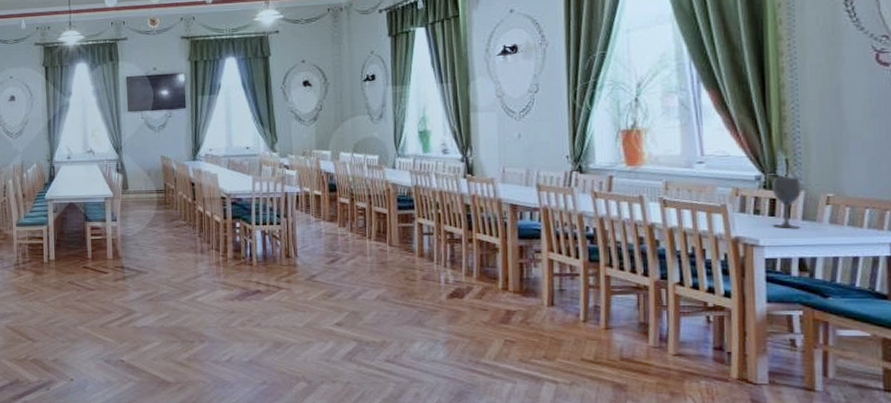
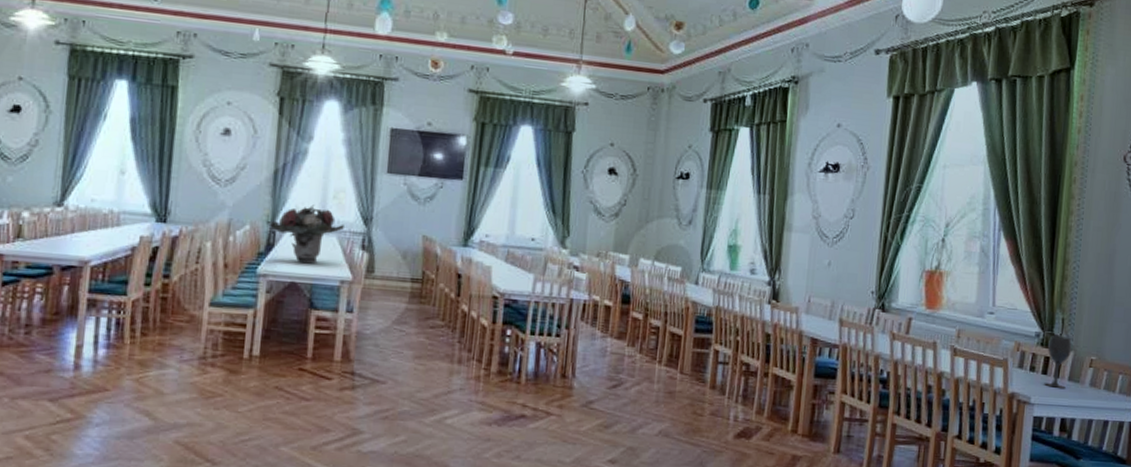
flower arrangement: none [50,143,102,188] -> present [270,204,344,264]

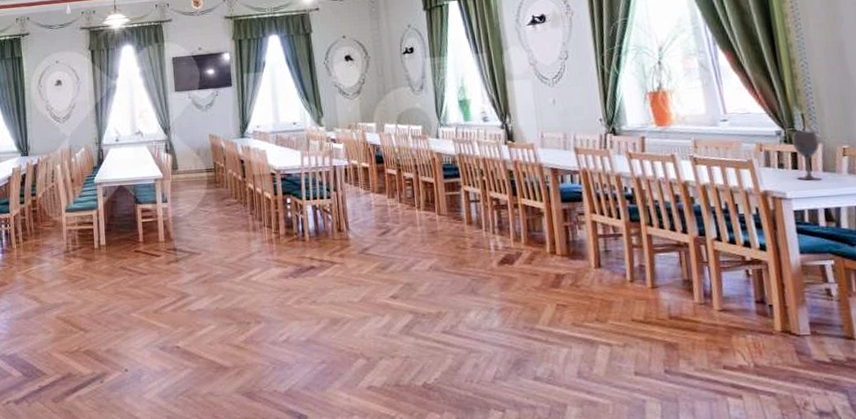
flower arrangement: present [270,204,344,264] -> none [98,125,151,170]

